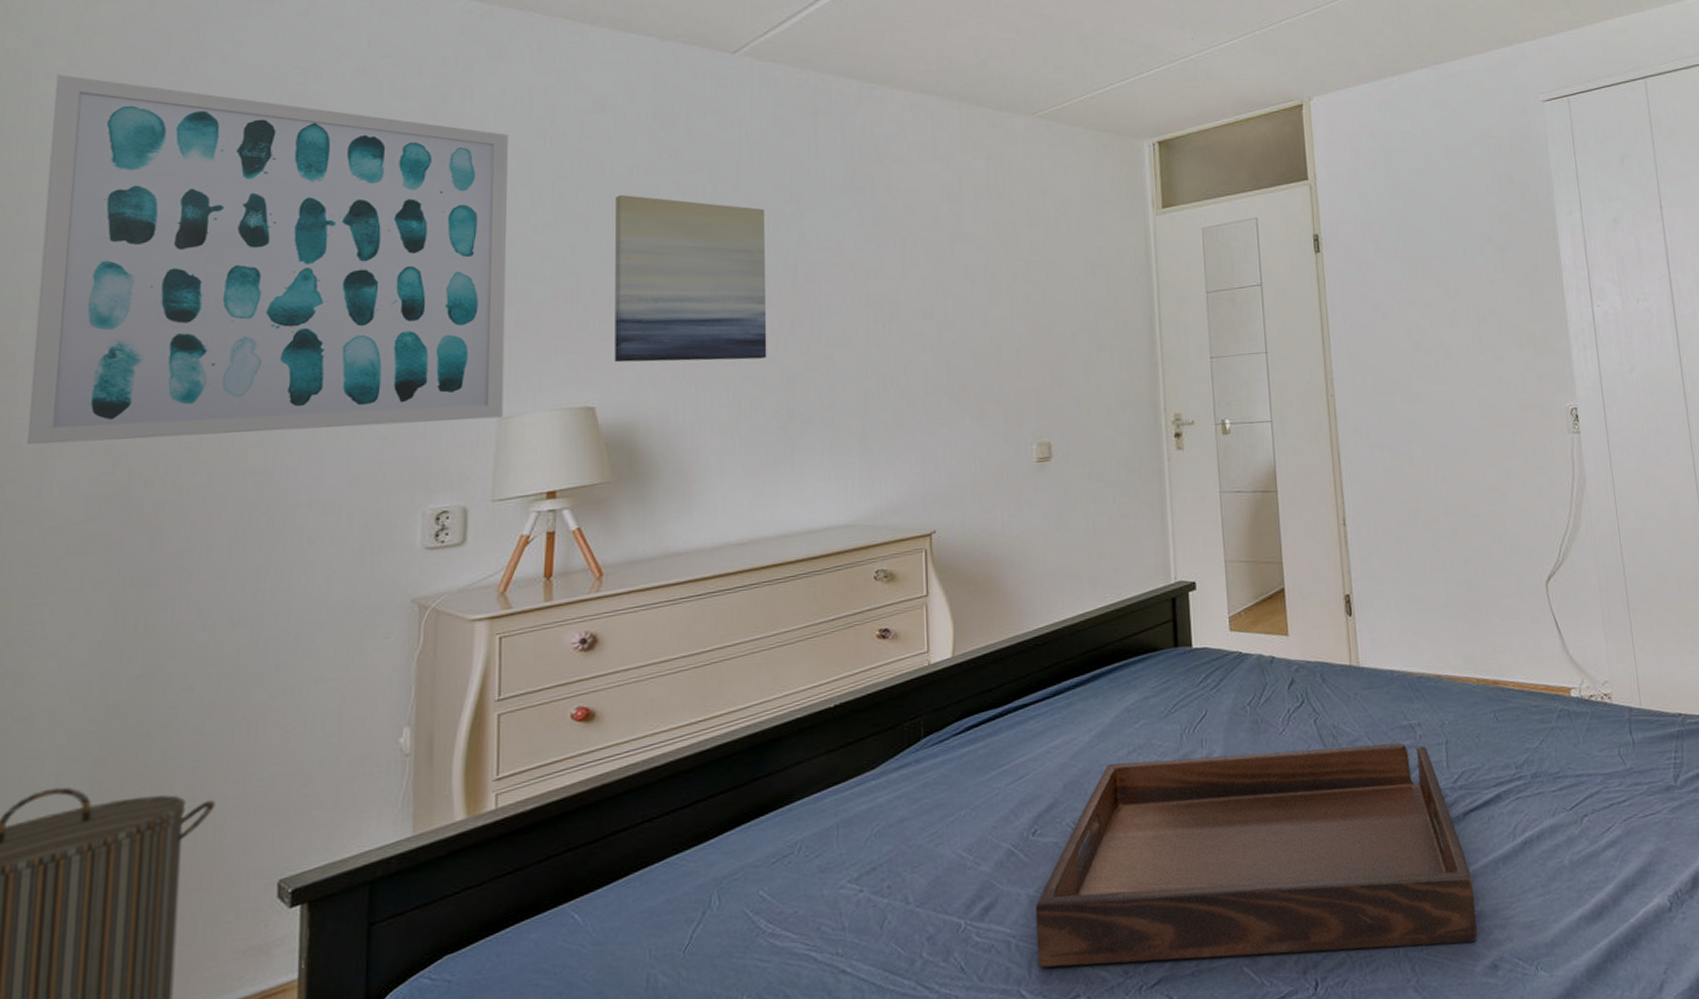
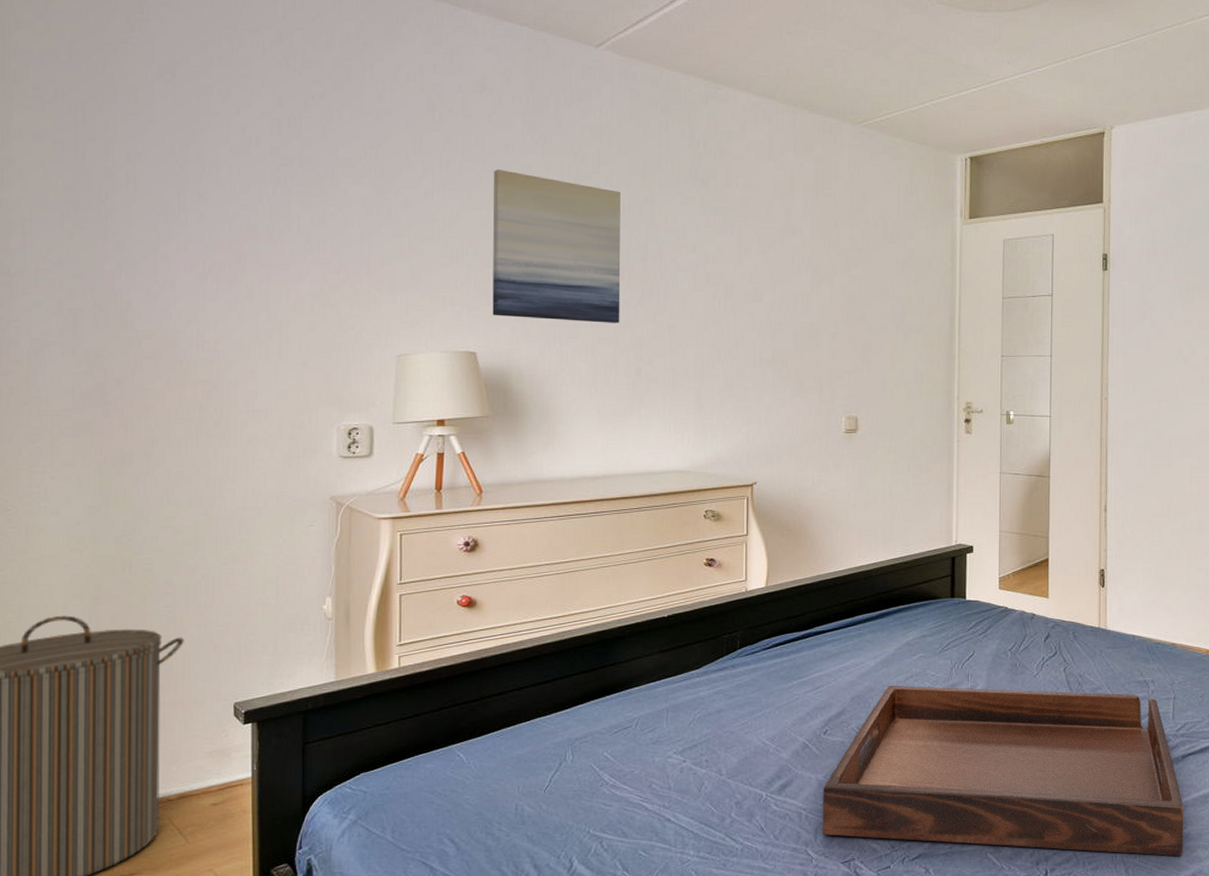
wall art: present [27,74,508,445] -> none [23,25,403,354]

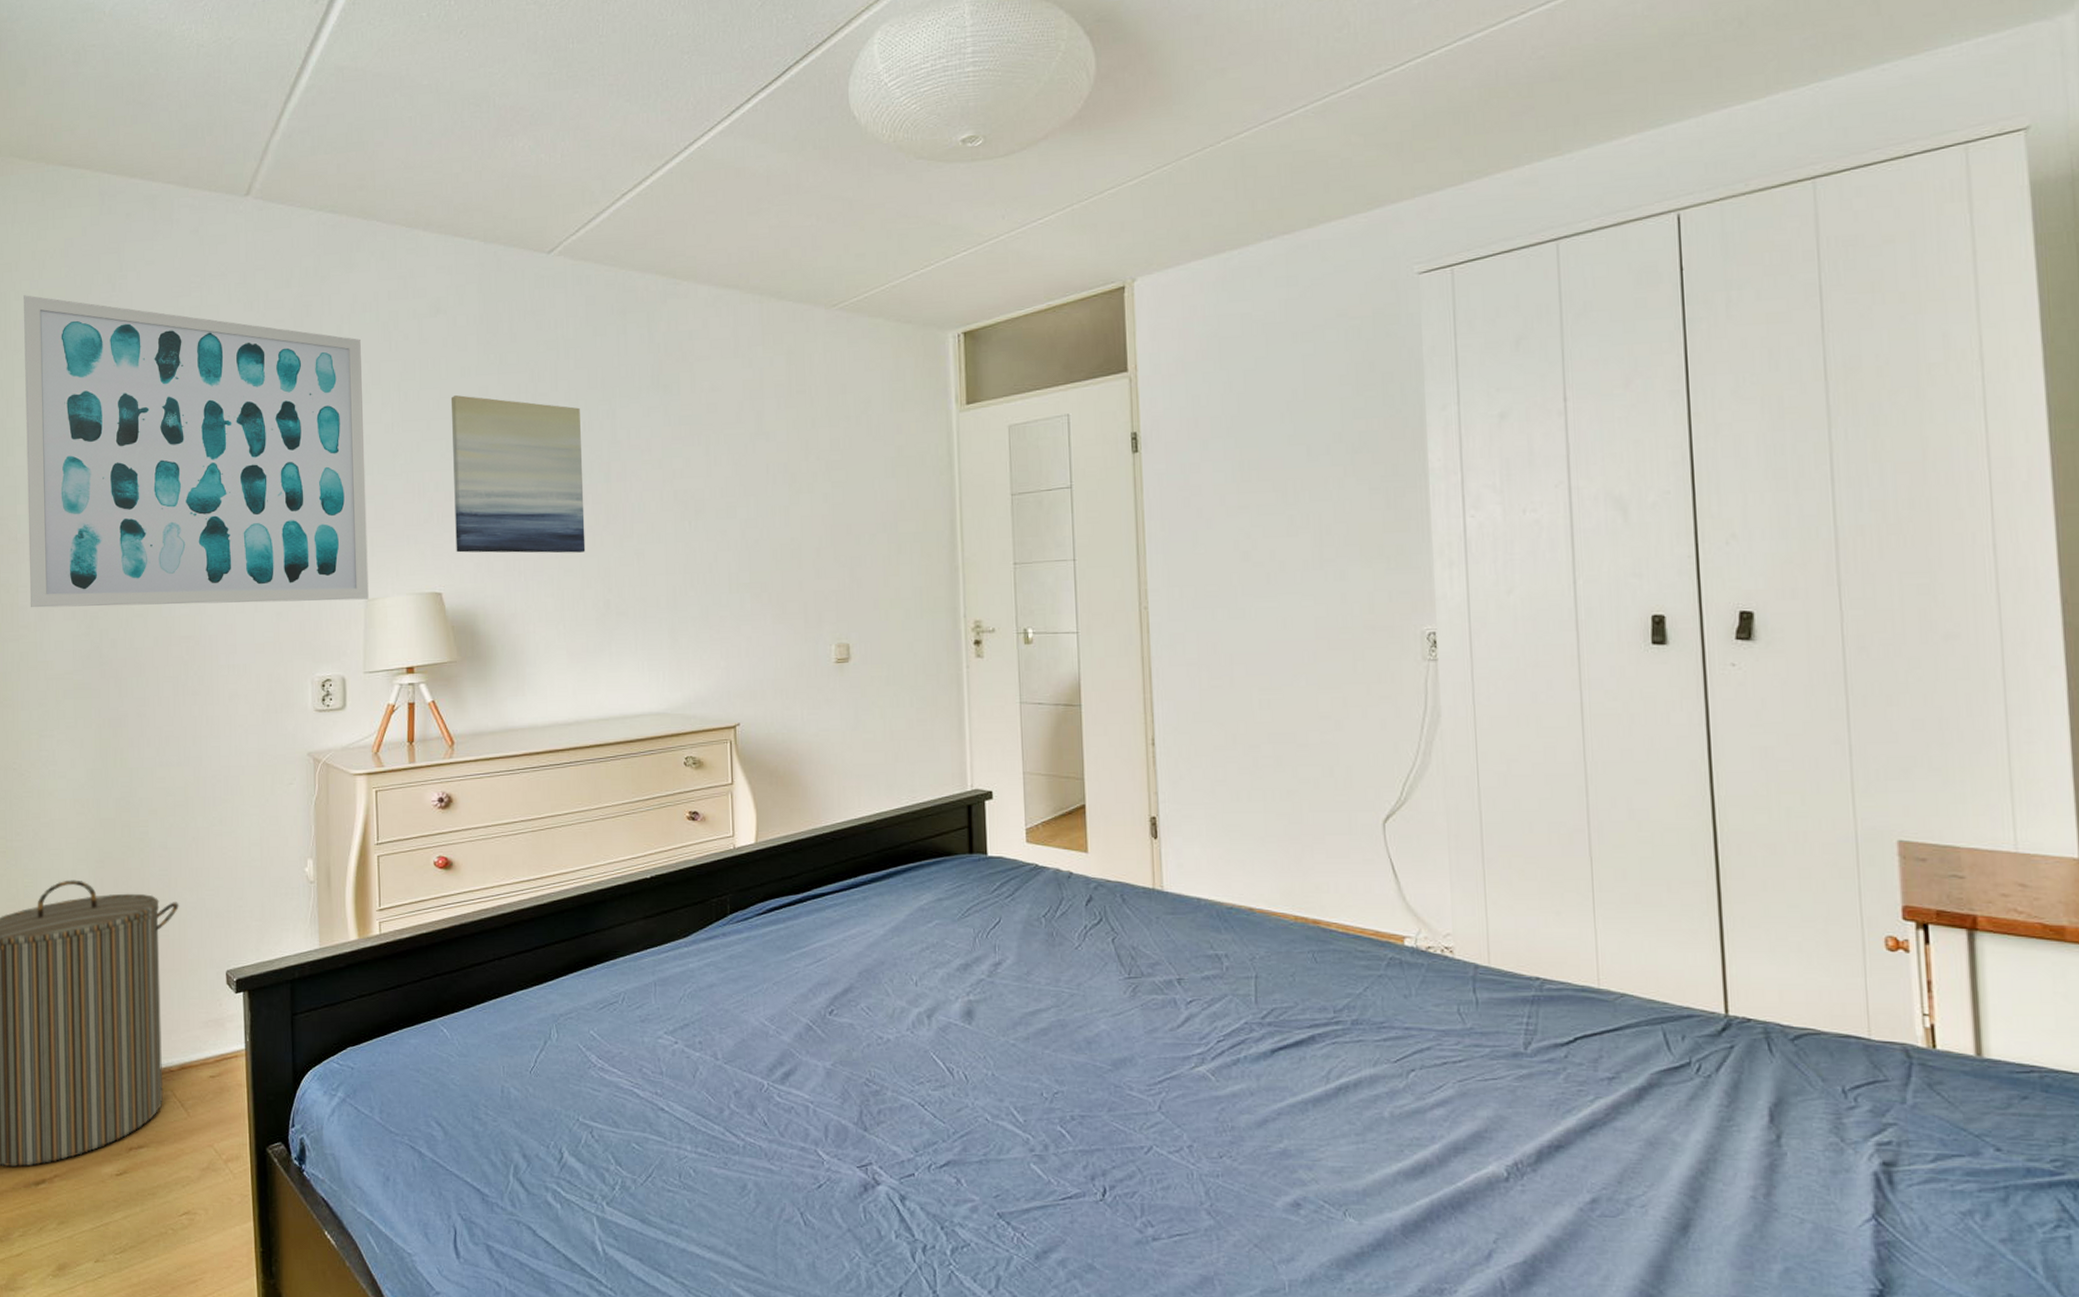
wall art: none [23,25,403,354] -> present [24,295,369,608]
serving tray: present [822,685,1184,856] -> none [832,957,1280,1177]

